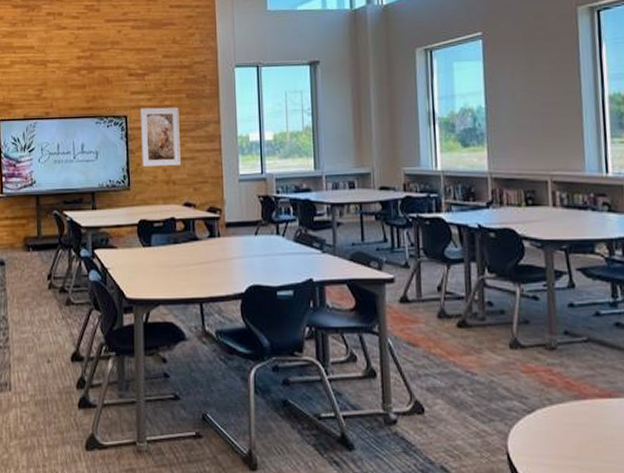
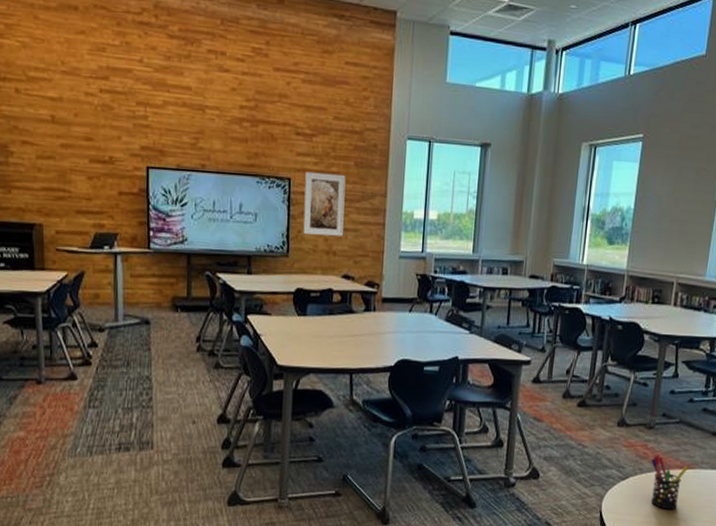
pen holder: none [561,381,612,450] -> present [650,455,689,510]

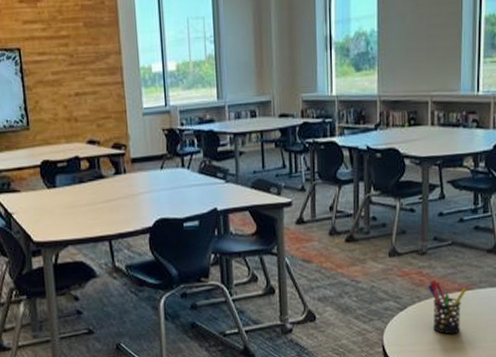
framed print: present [303,171,346,236] -> none [34,37,82,105]

